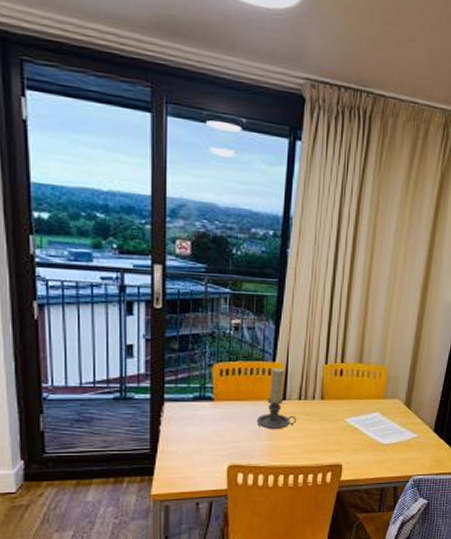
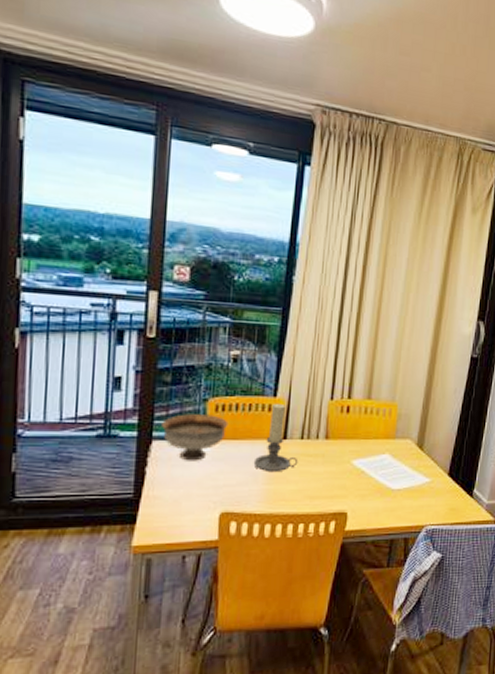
bowl: none [172,378,232,420] -> present [161,414,229,461]

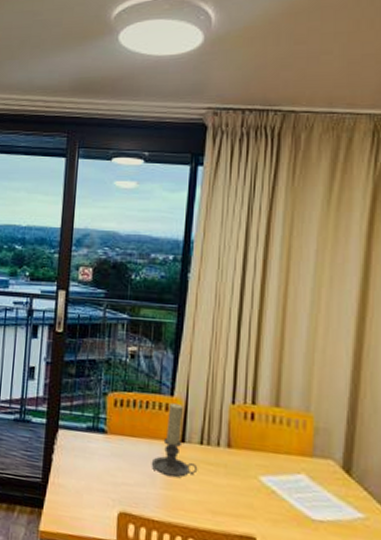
bowl: present [161,414,229,461] -> none [66,406,127,455]

